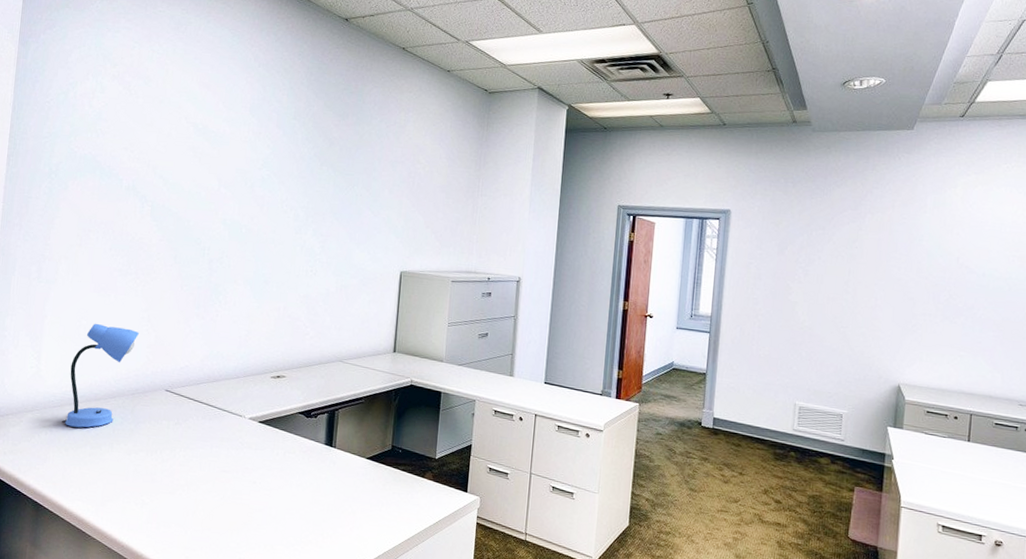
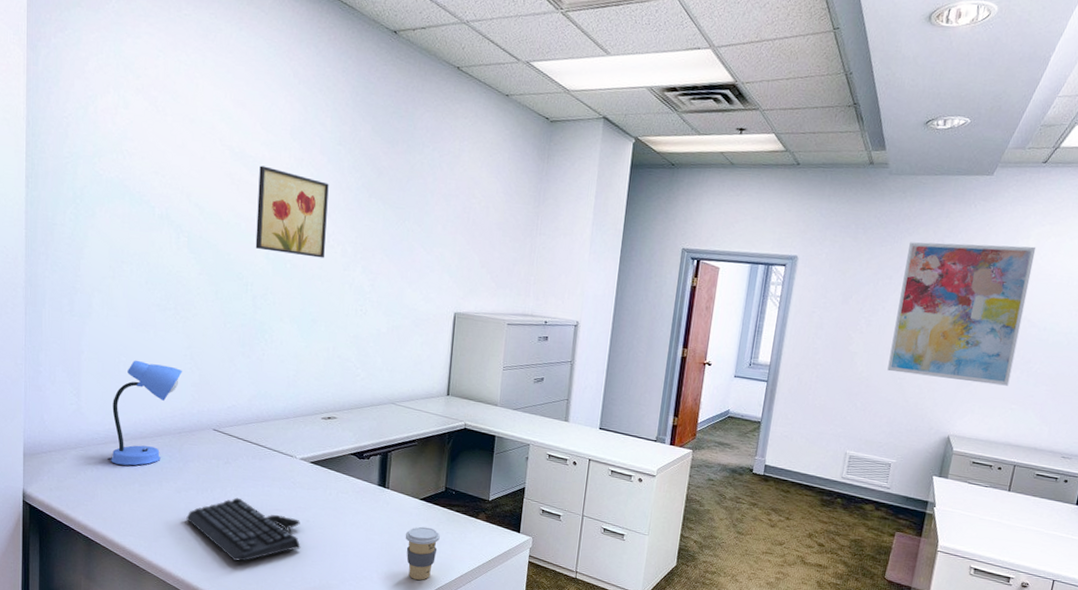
keyboard: none [134,459,247,526] -> present [186,497,301,562]
wall art: none [213,139,284,223] -> present [255,165,329,258]
coffee cup: none [351,487,387,544] -> present [405,526,440,580]
wall art: none [829,193,965,333] -> present [887,242,1036,386]

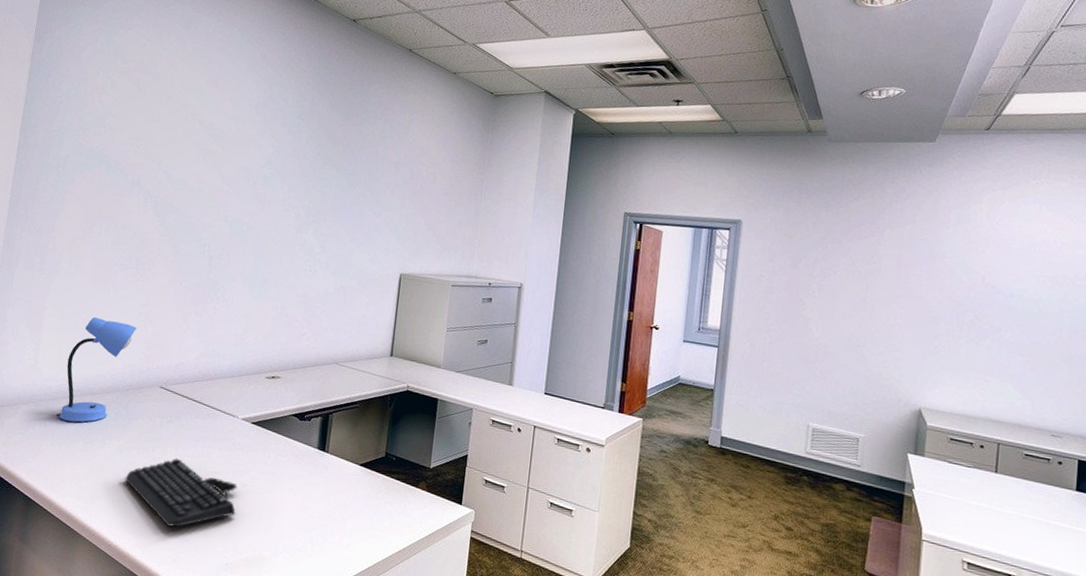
wall art: present [255,165,329,258] -> none [215,137,287,221]
coffee cup: present [405,526,440,580] -> none [342,494,379,555]
wall art: present [887,242,1036,386] -> none [845,206,991,356]

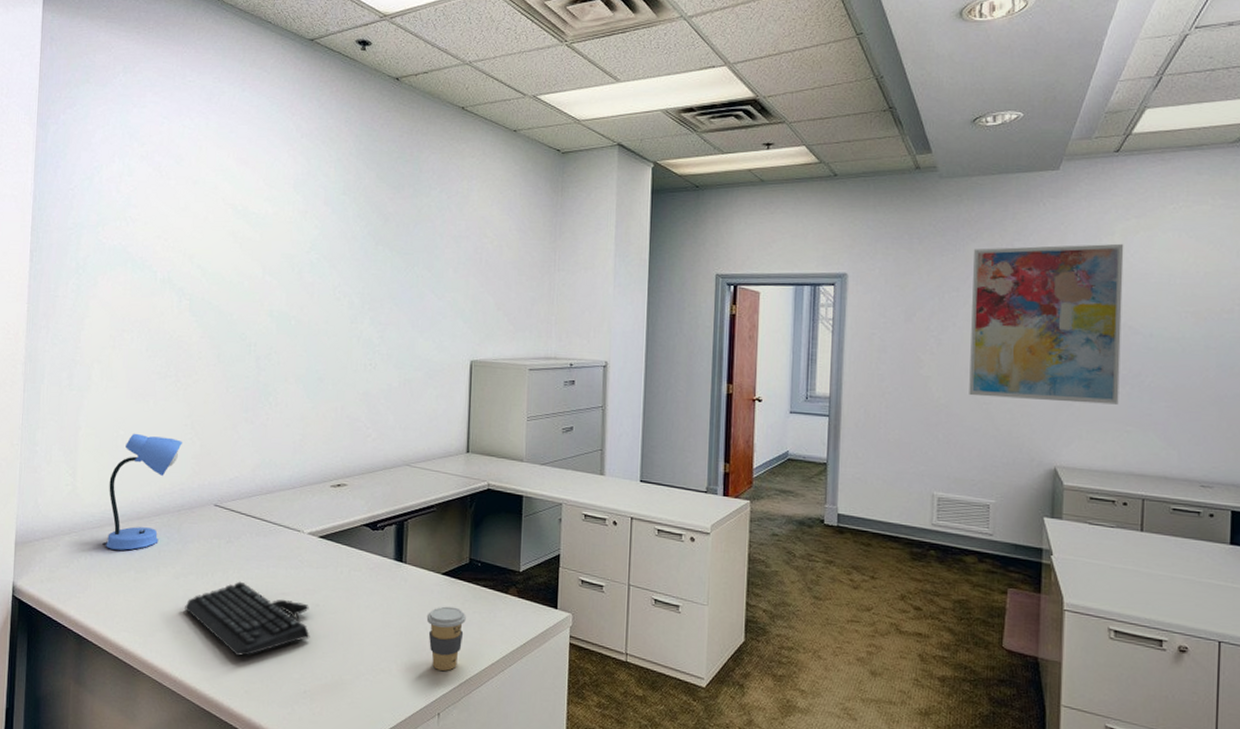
coffee cup: none [342,494,379,555] -> present [426,606,466,671]
wall art: none [845,206,991,356] -> present [969,243,1124,405]

